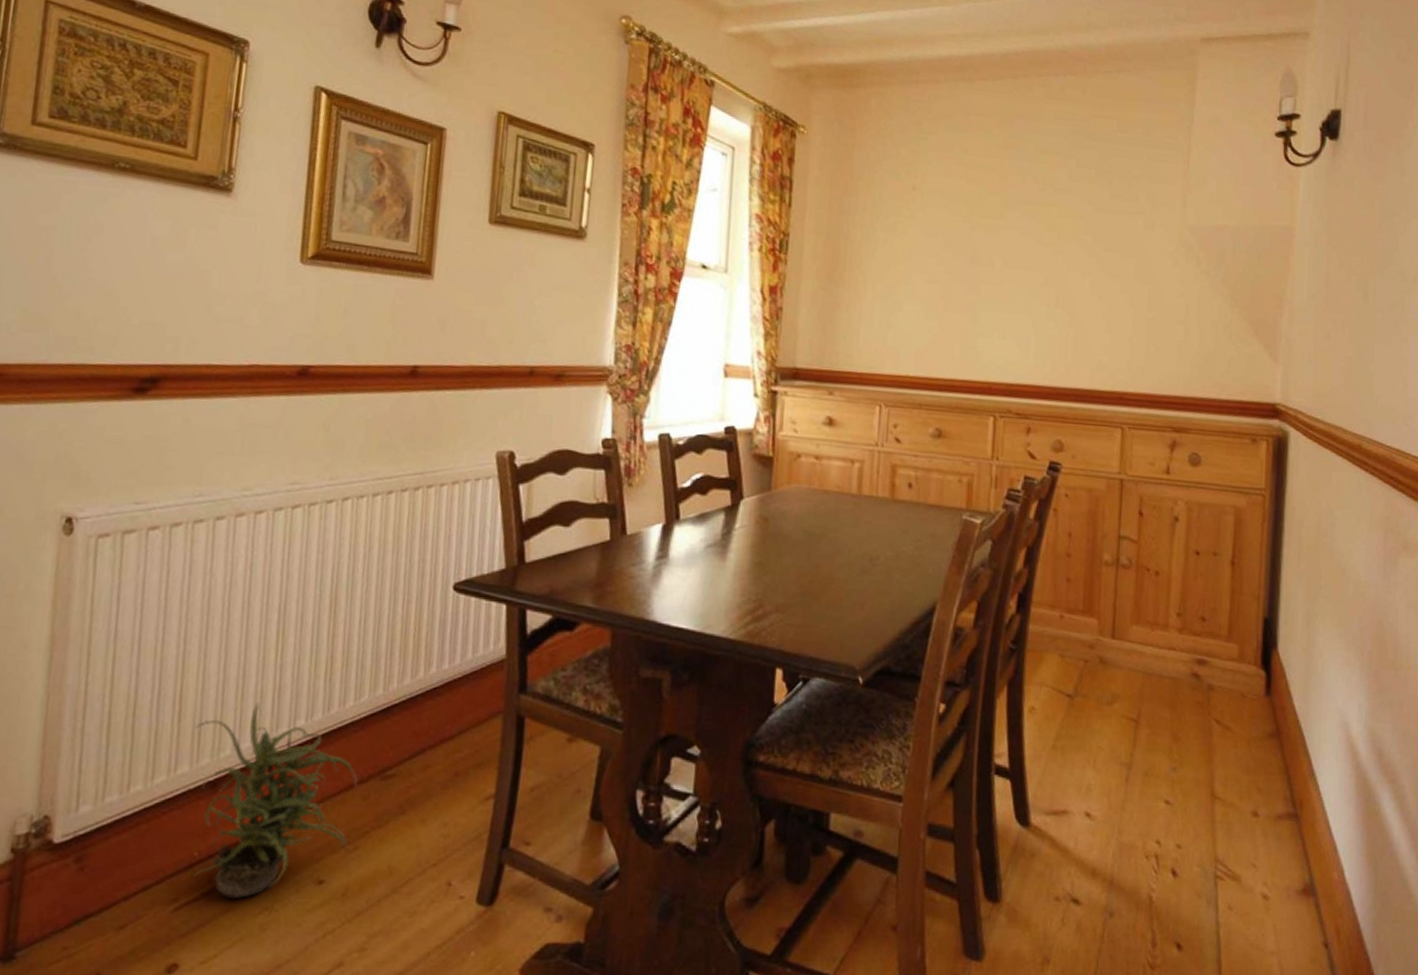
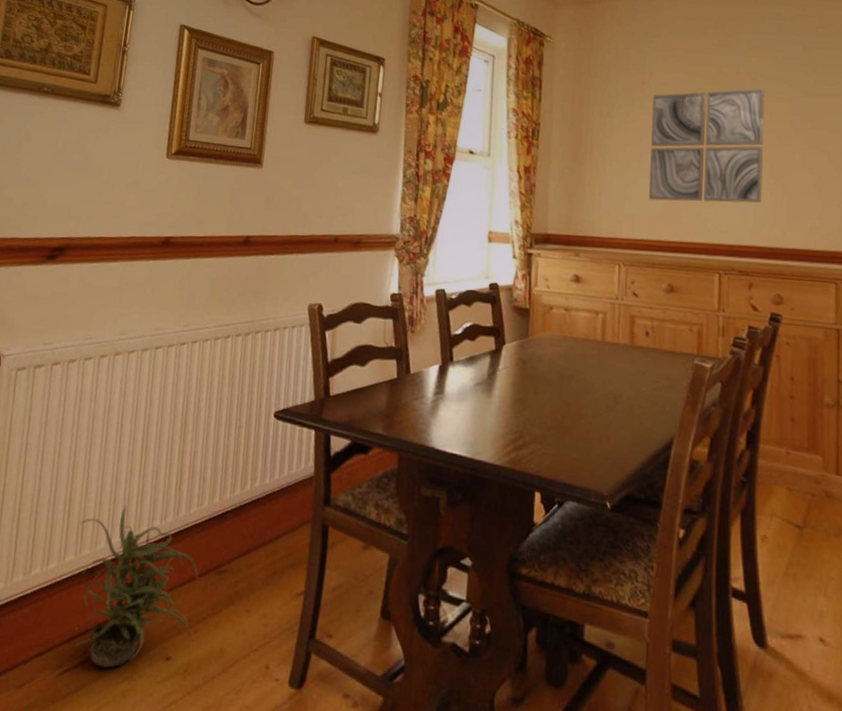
wall art: none [917,201,1054,335] -> present [649,89,765,203]

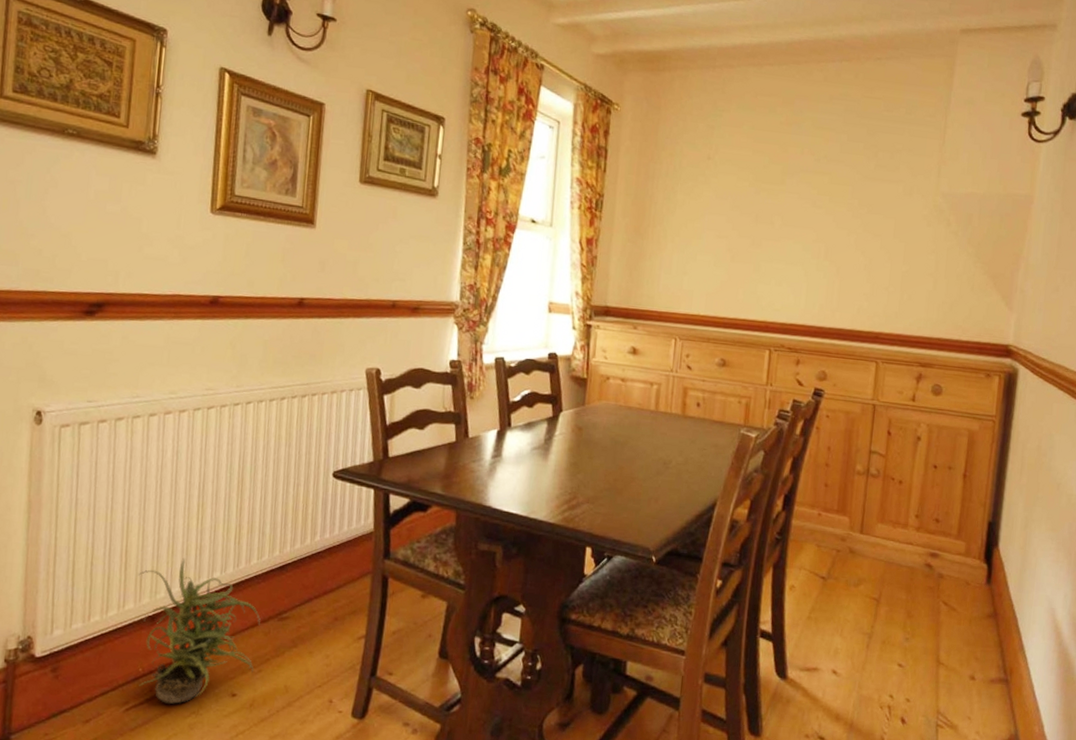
wall art: present [649,89,765,203] -> none [708,170,827,283]

